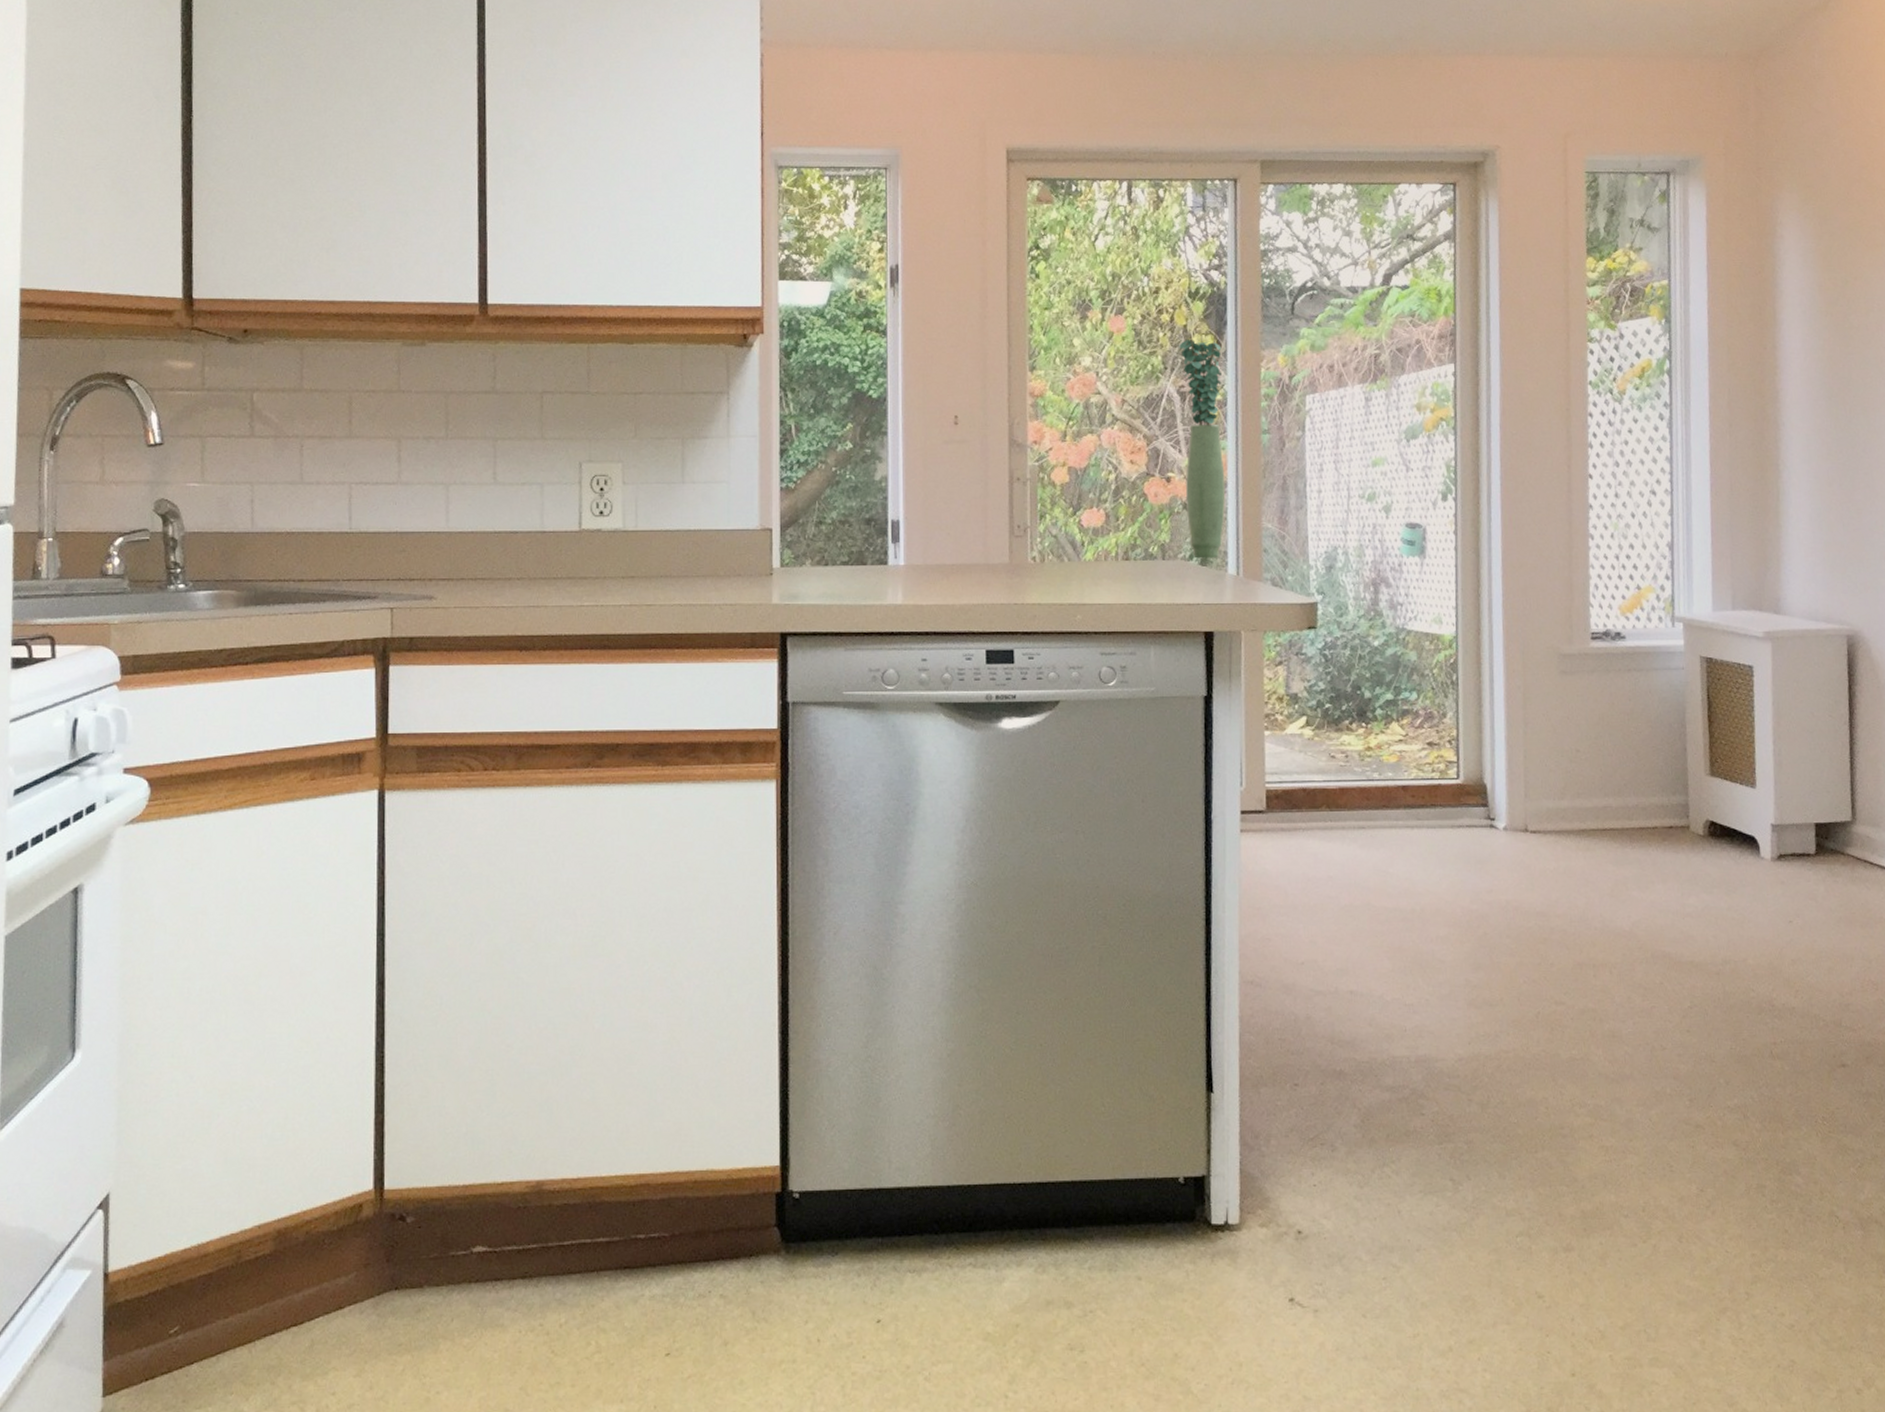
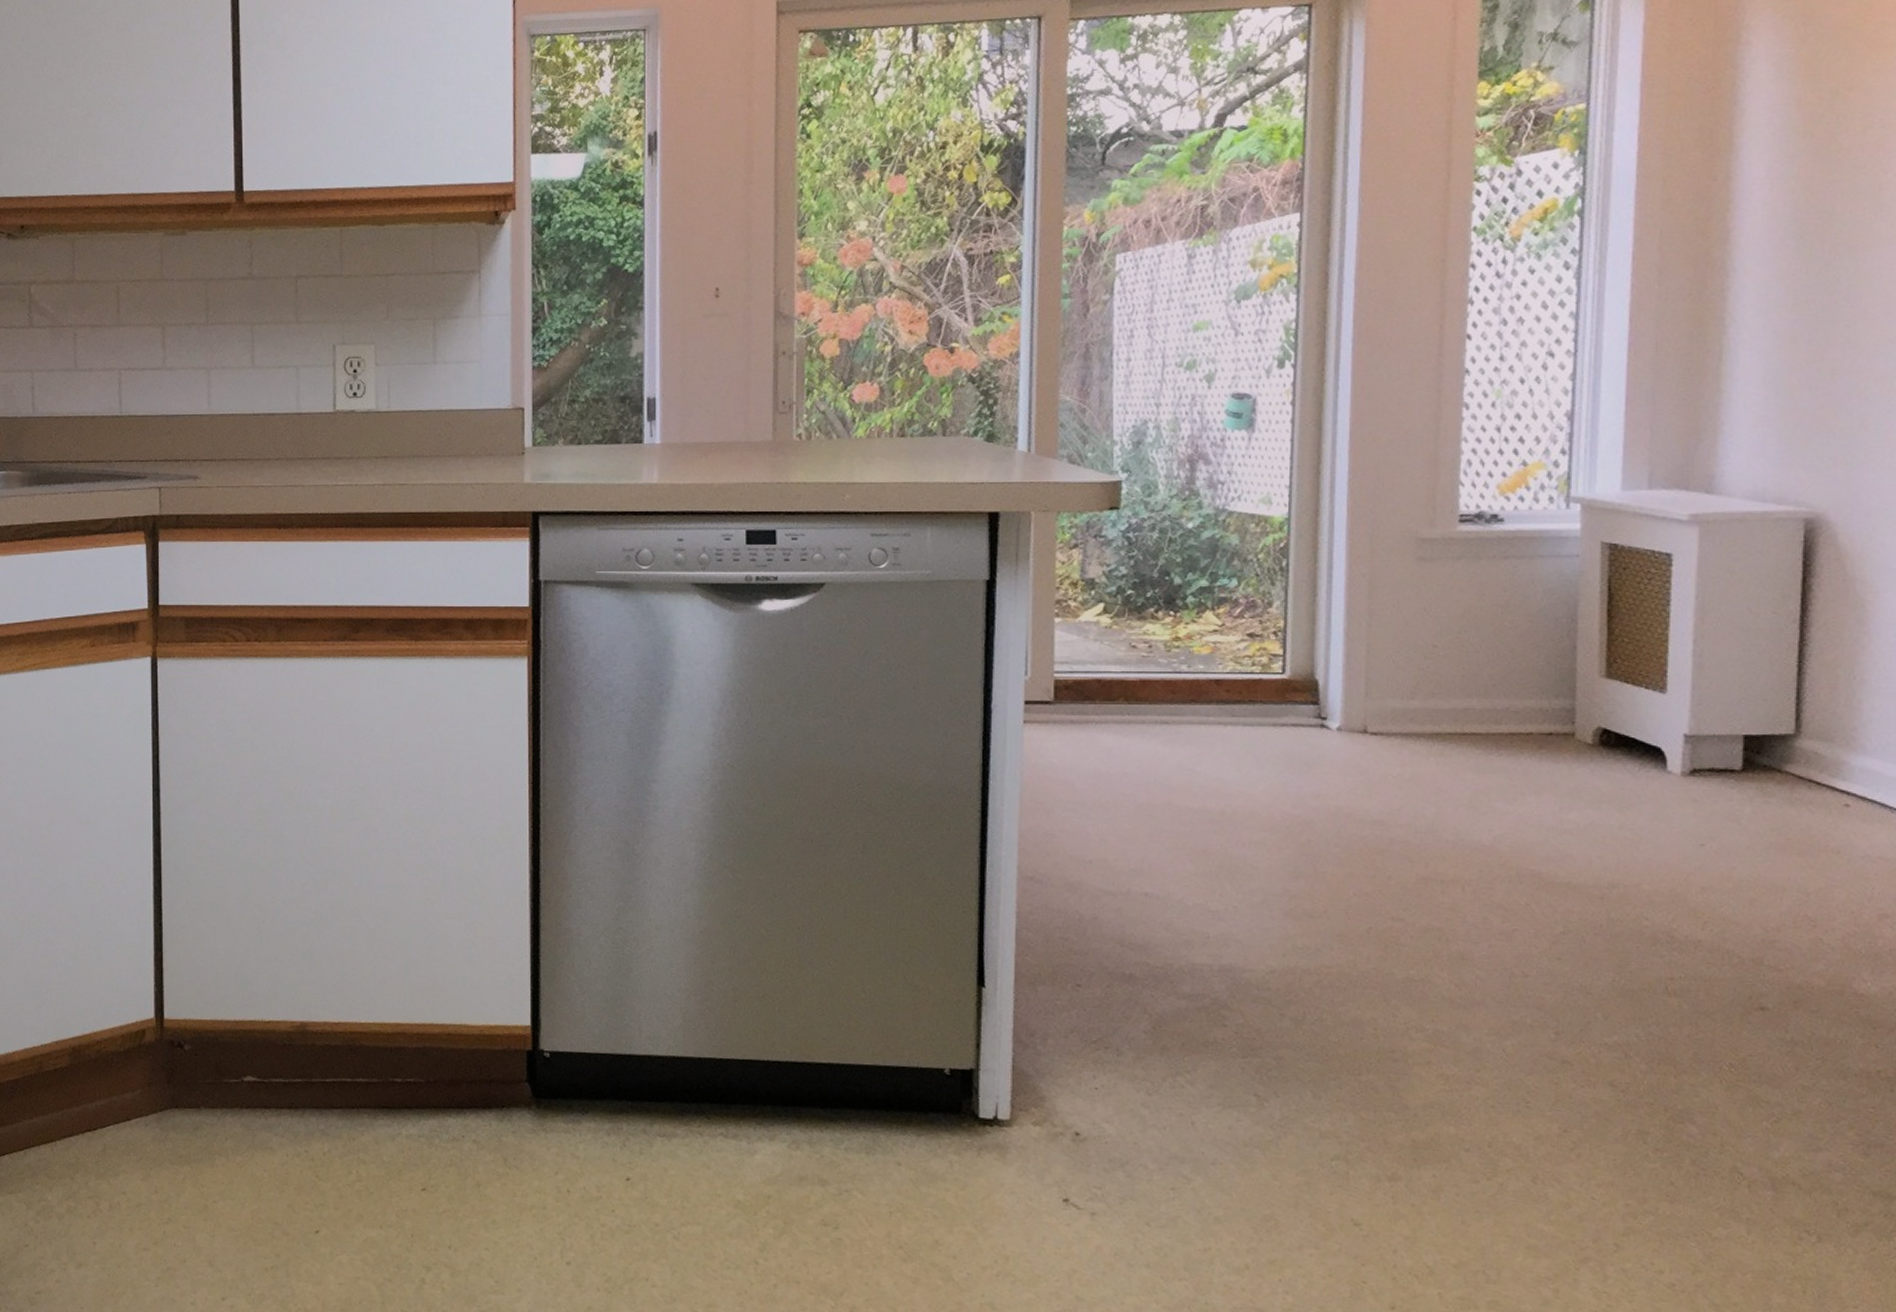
vase: present [1179,331,1226,559] -> none [968,189,1018,434]

